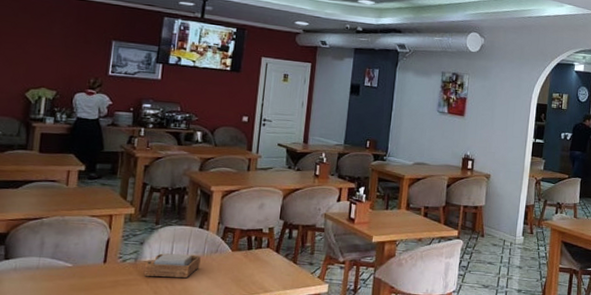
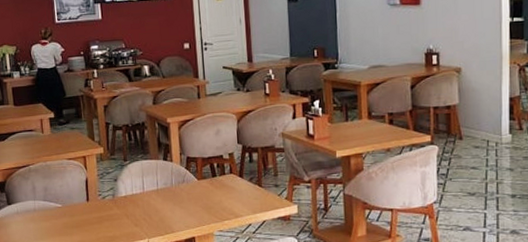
napkin holder: present [143,253,201,279] -> none [122,186,171,211]

